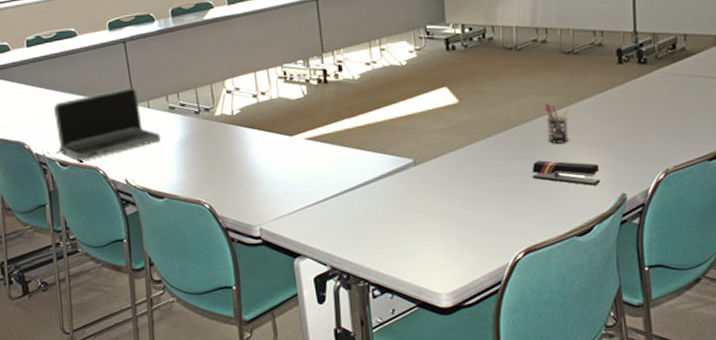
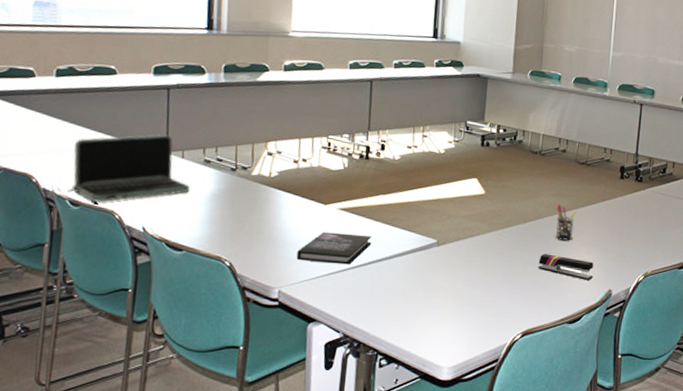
book: none [271,163,345,196] -> present [296,232,372,265]

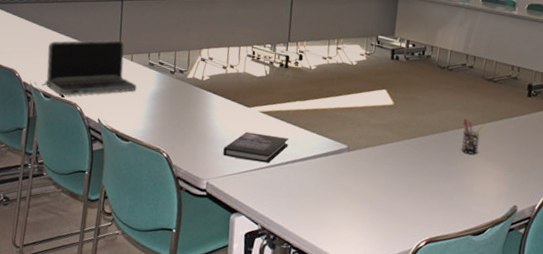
stapler: present [538,254,593,281] -> none [443,165,499,195]

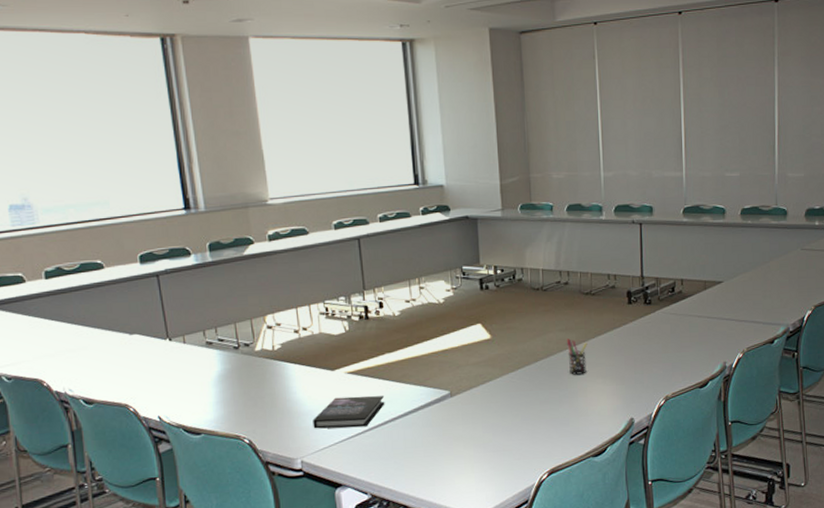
laptop: present [41,39,137,96] -> none [77,323,197,398]

